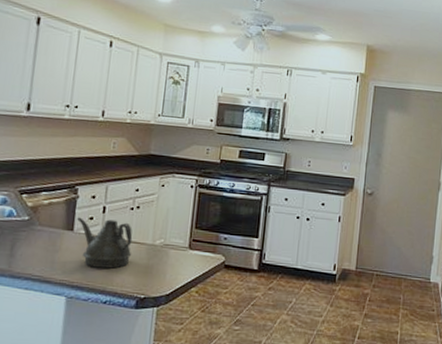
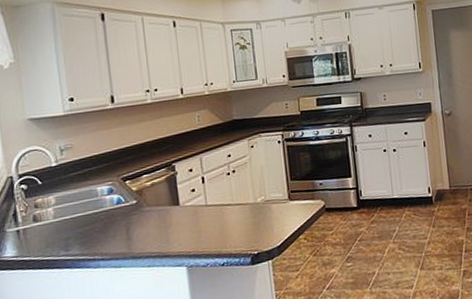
teapot: present [76,217,133,269] -> none [179,187,238,235]

